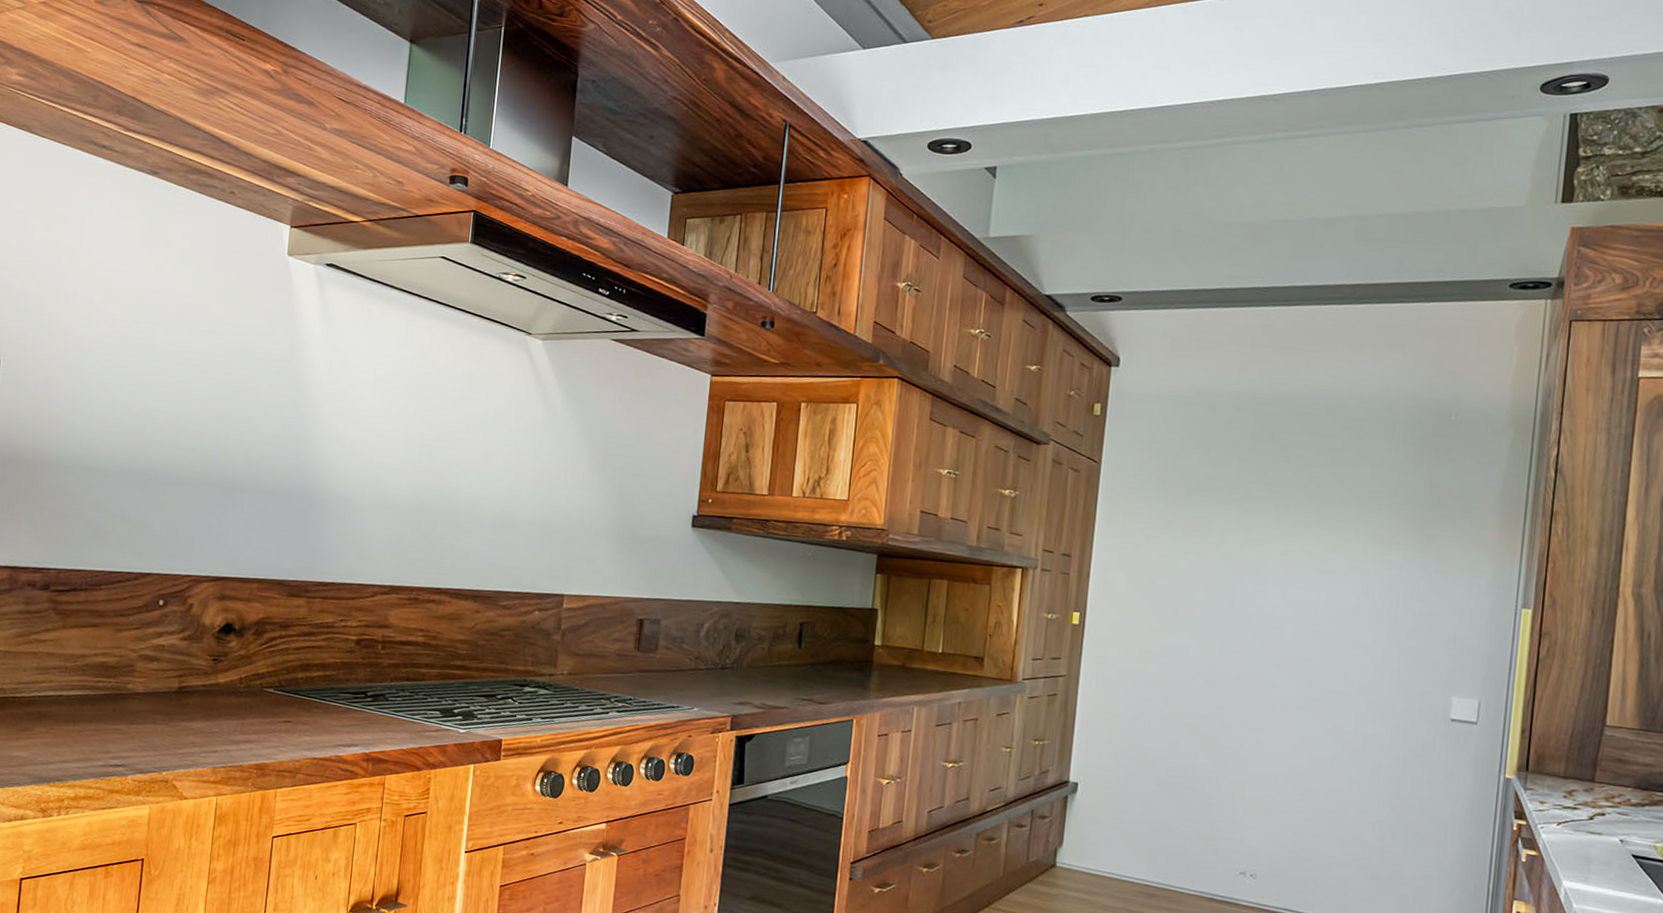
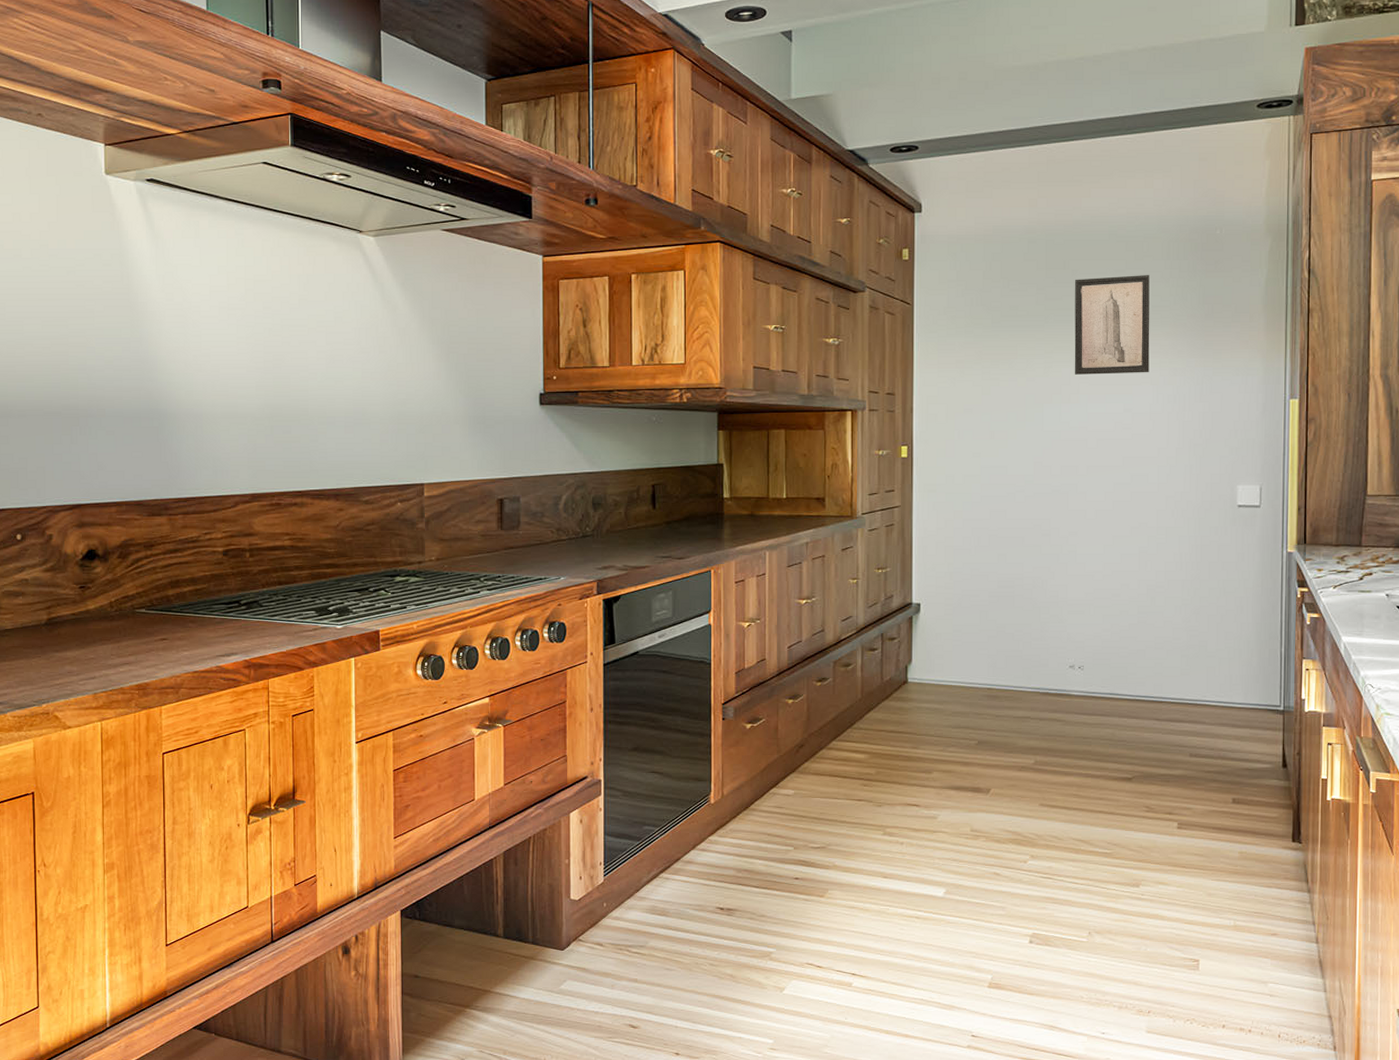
wall art: none [1274,453,1370,563] -> present [1074,275,1150,375]

